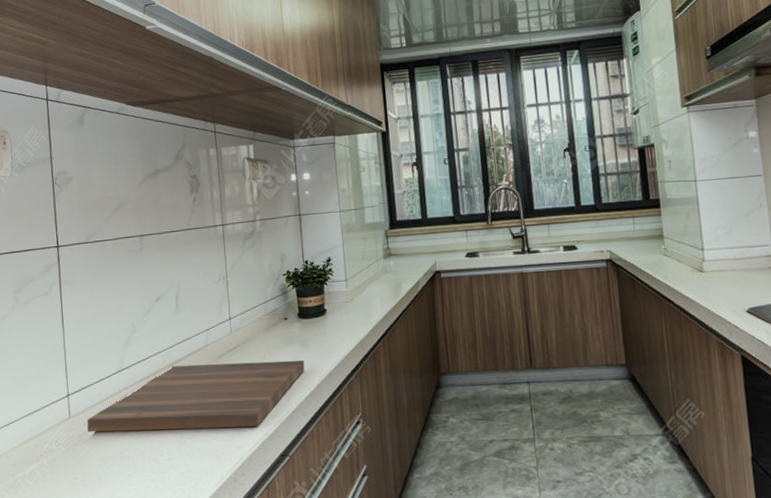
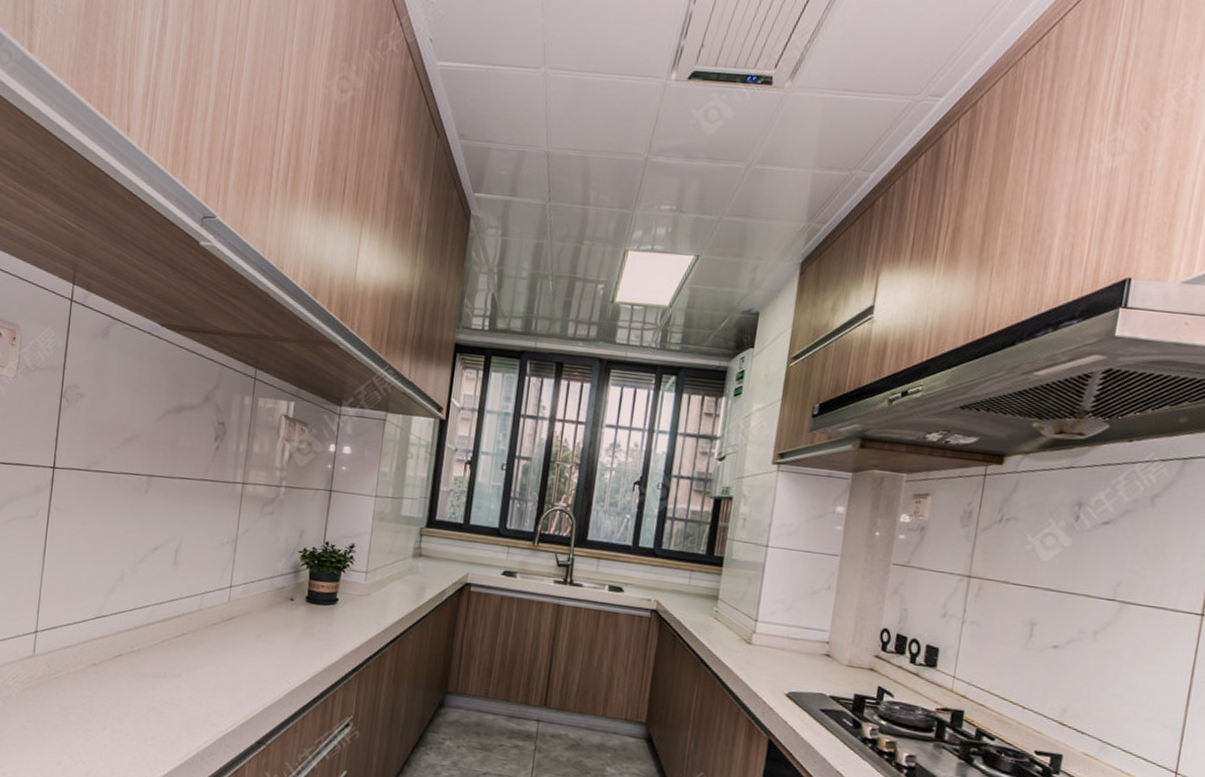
cutting board: present [87,360,305,433] -> none [51,624,303,708]

